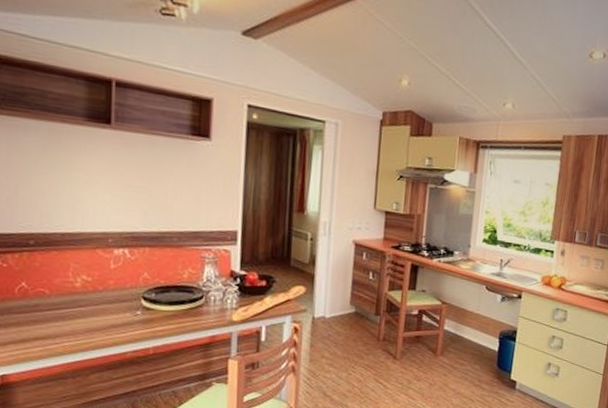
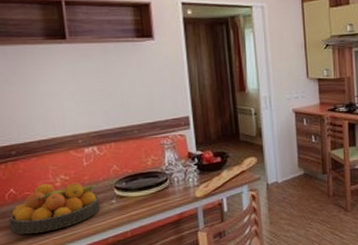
fruit bowl: none [15,282,124,336] -> present [9,183,101,234]

